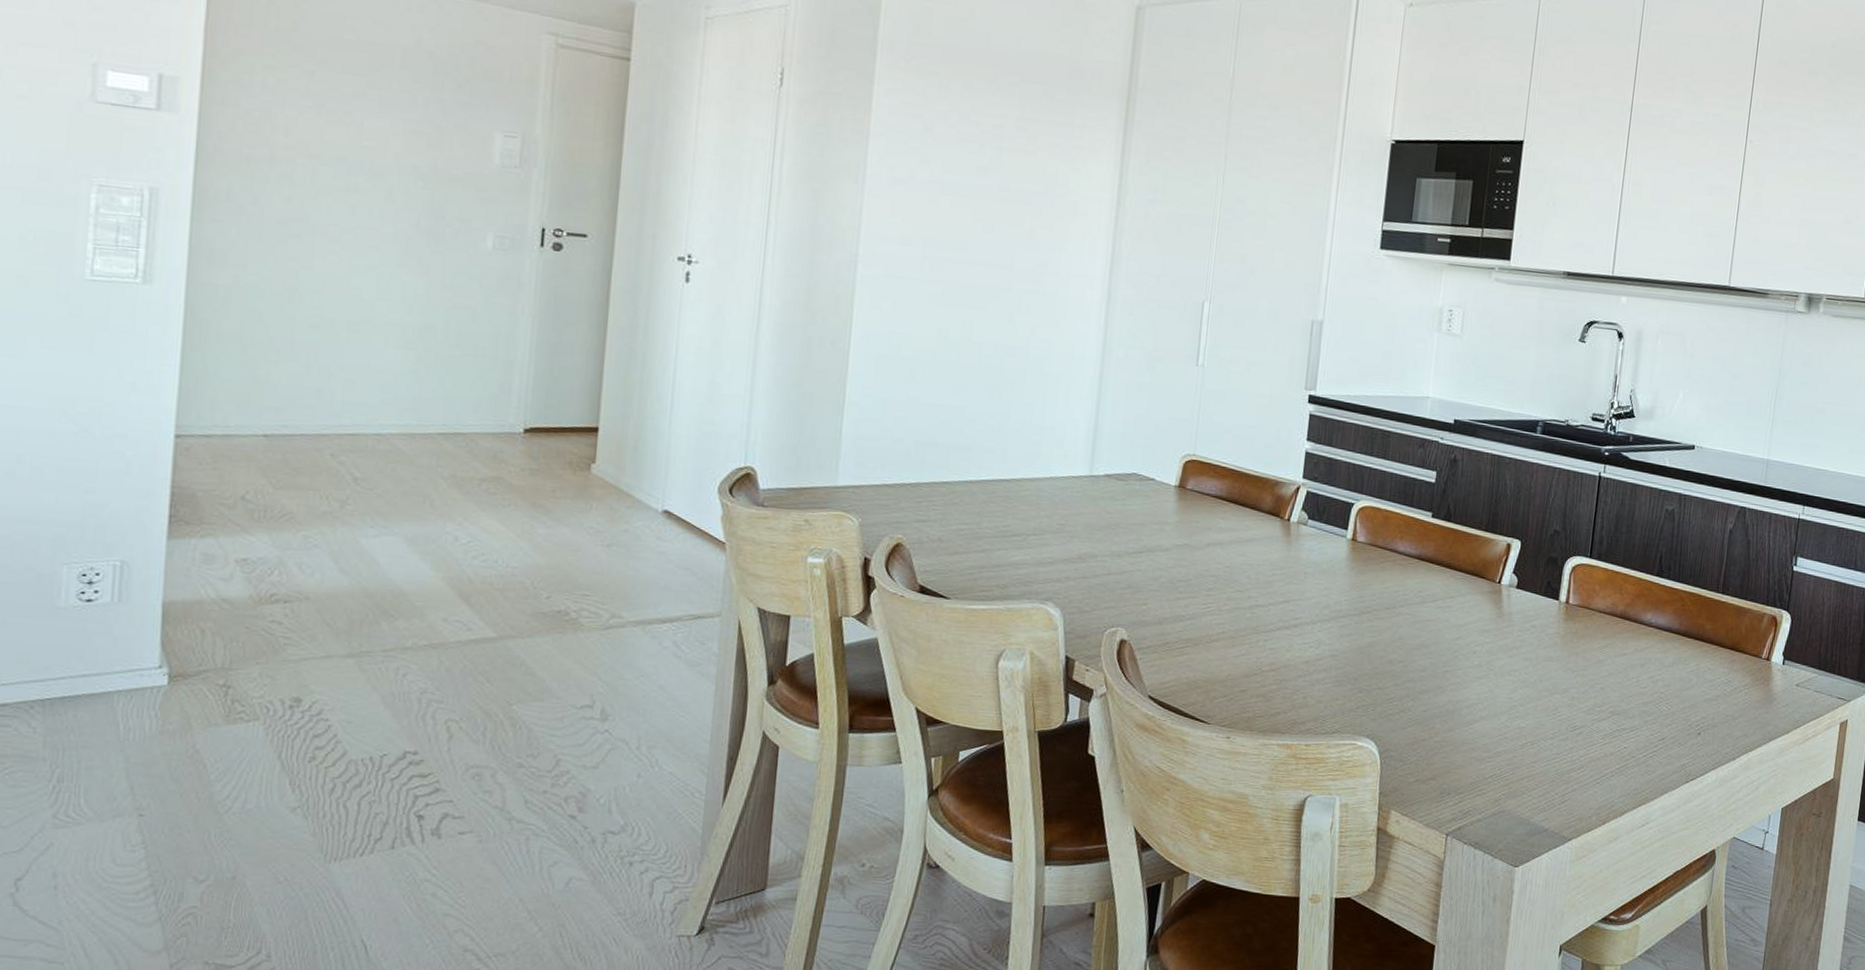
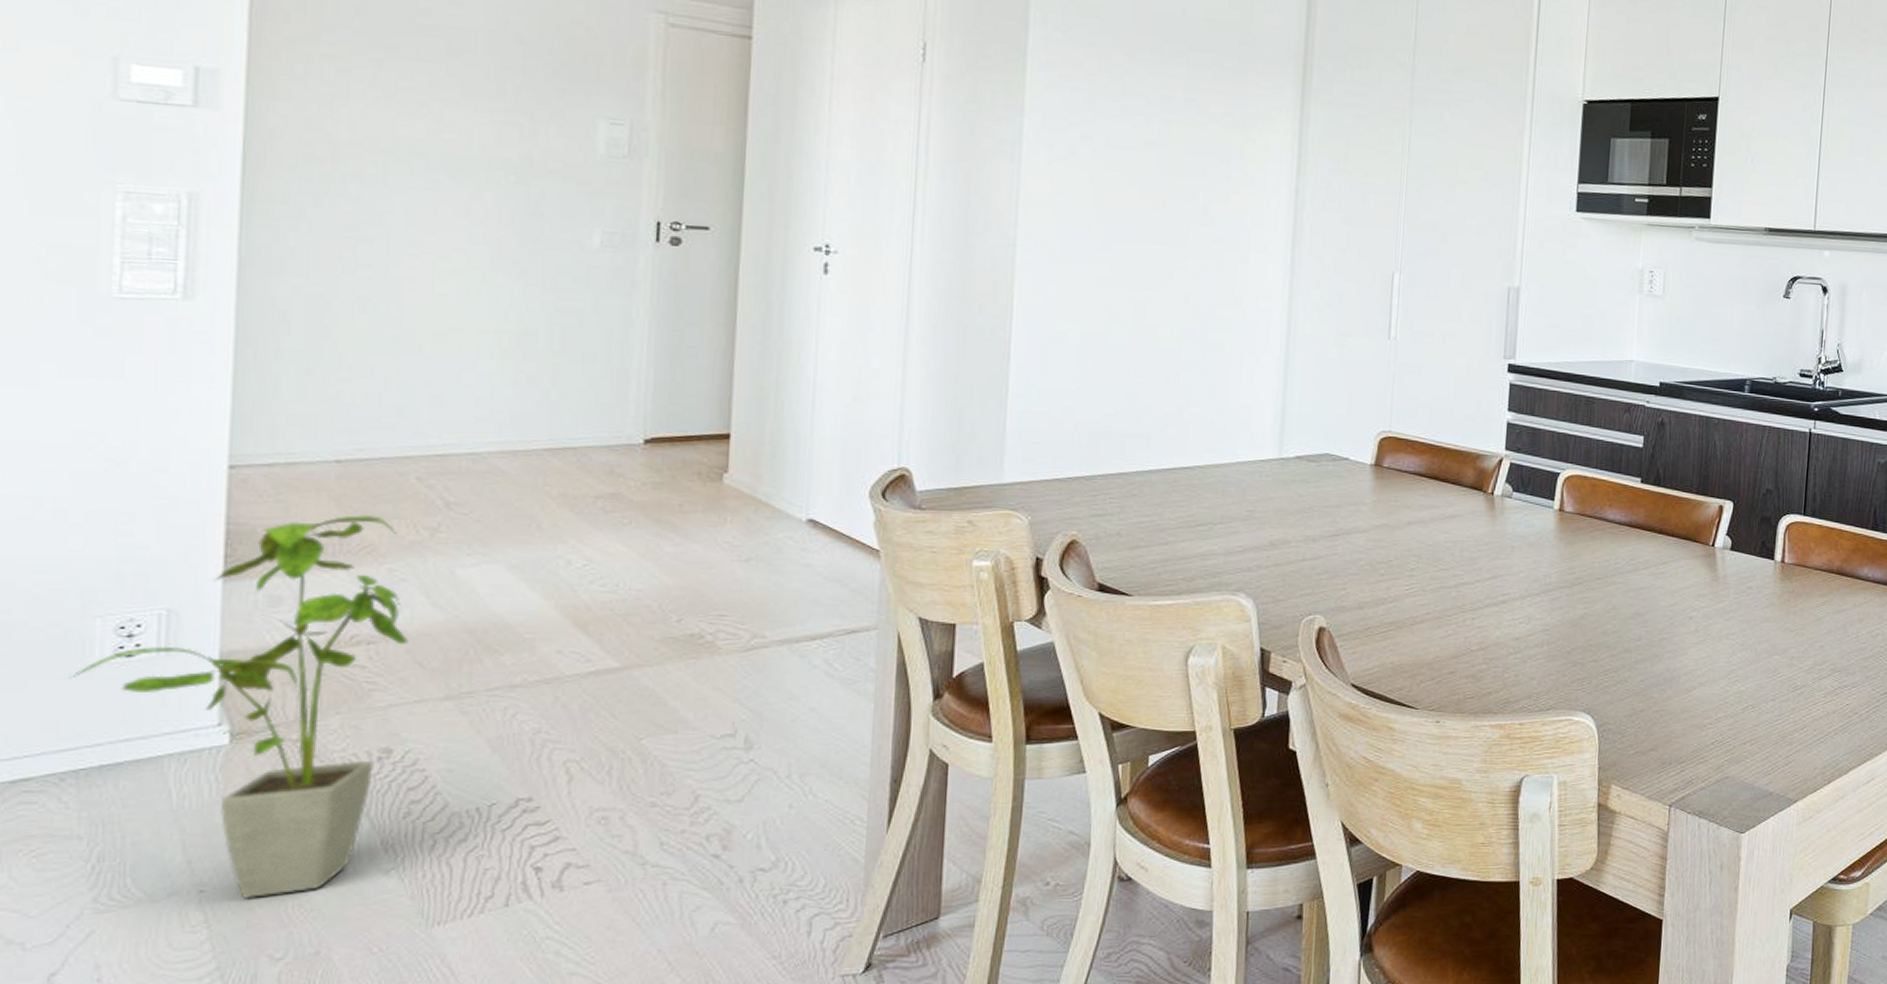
house plant: none [40,484,319,824] -> present [69,514,409,898]

